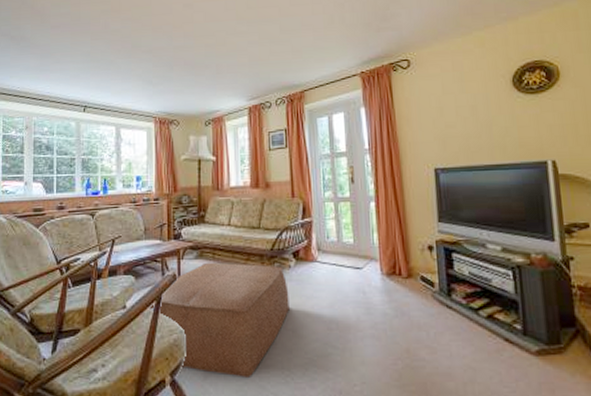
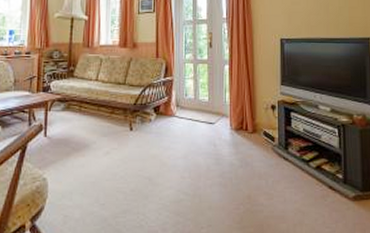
ottoman: present [151,262,289,377] -> none [15,114,148,222]

